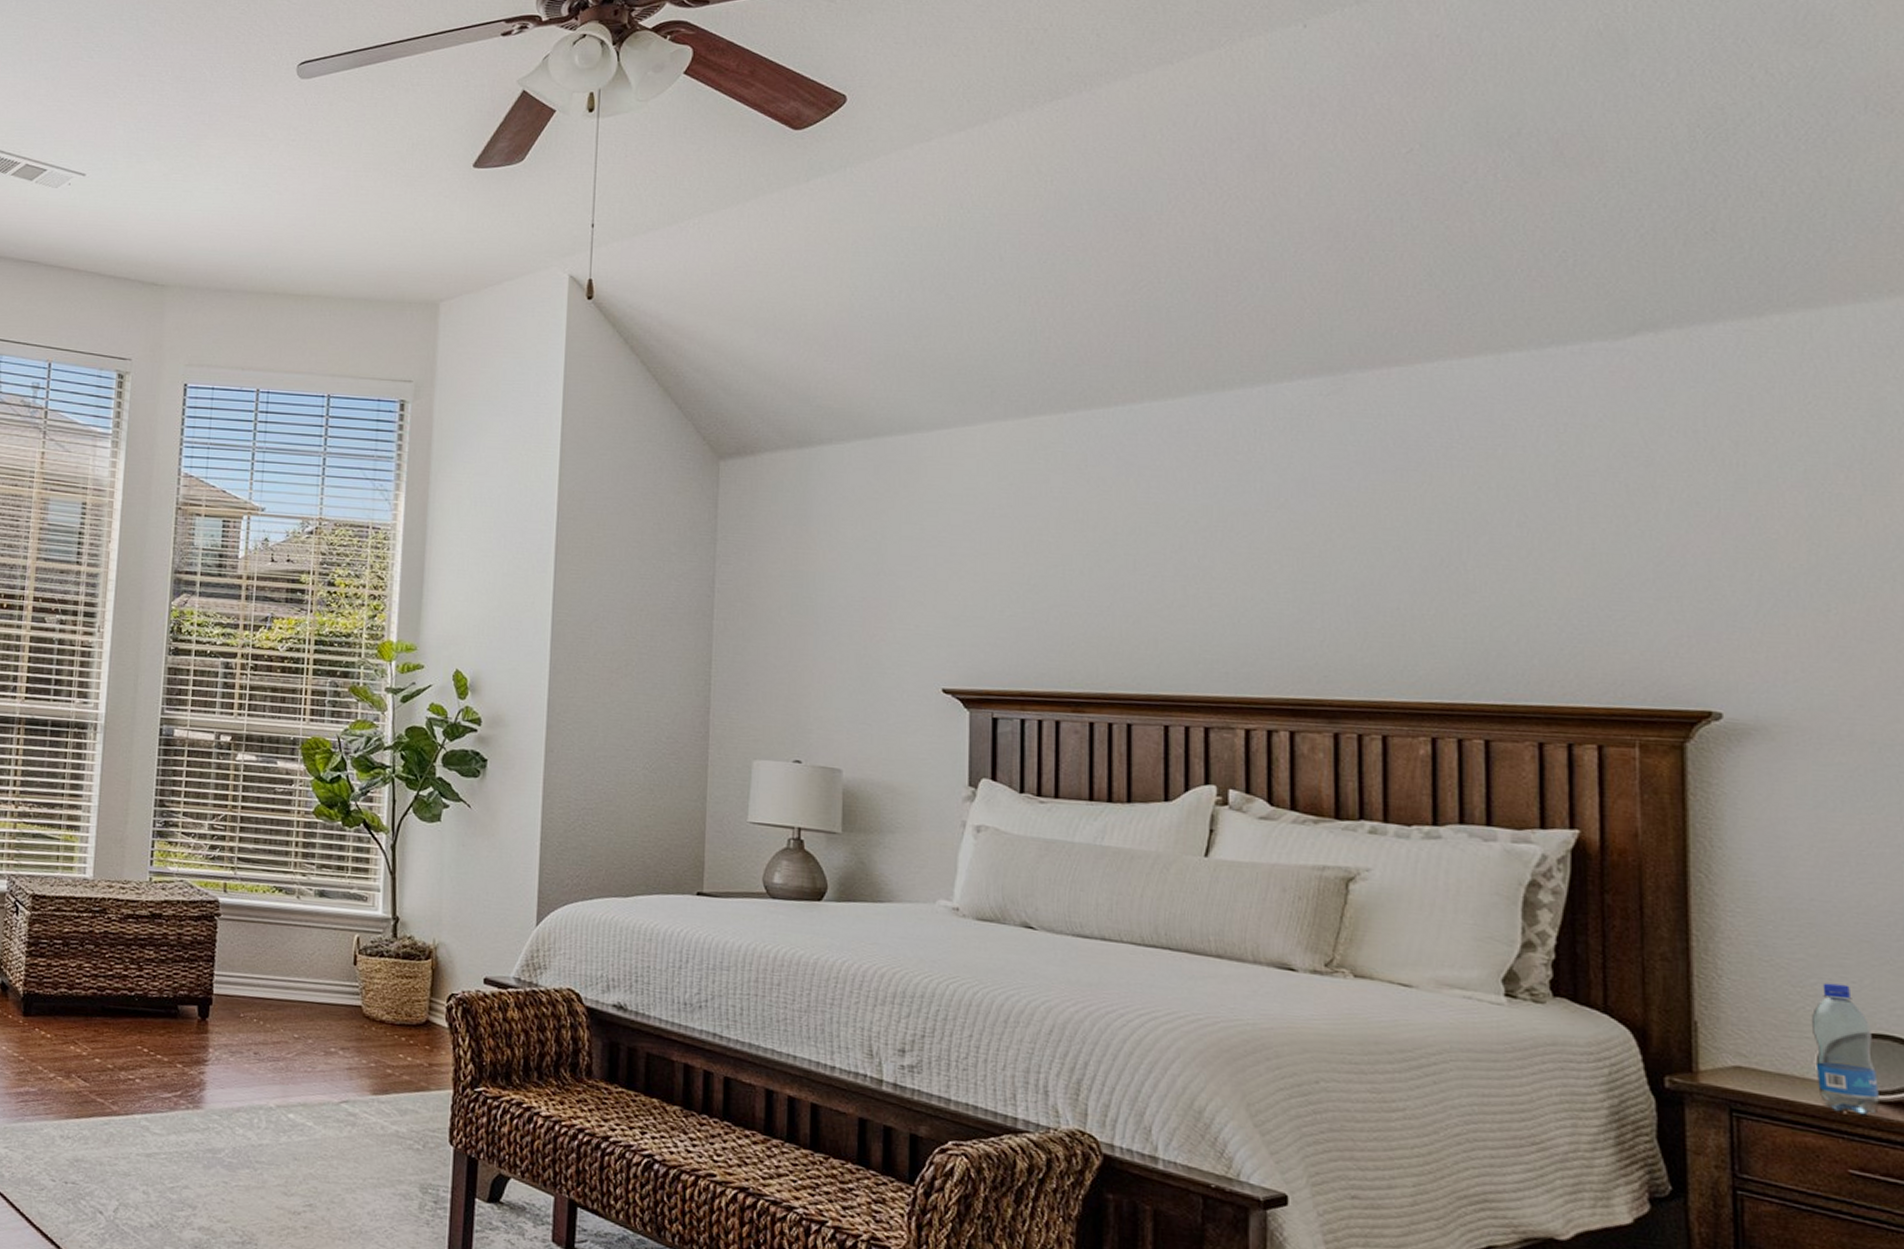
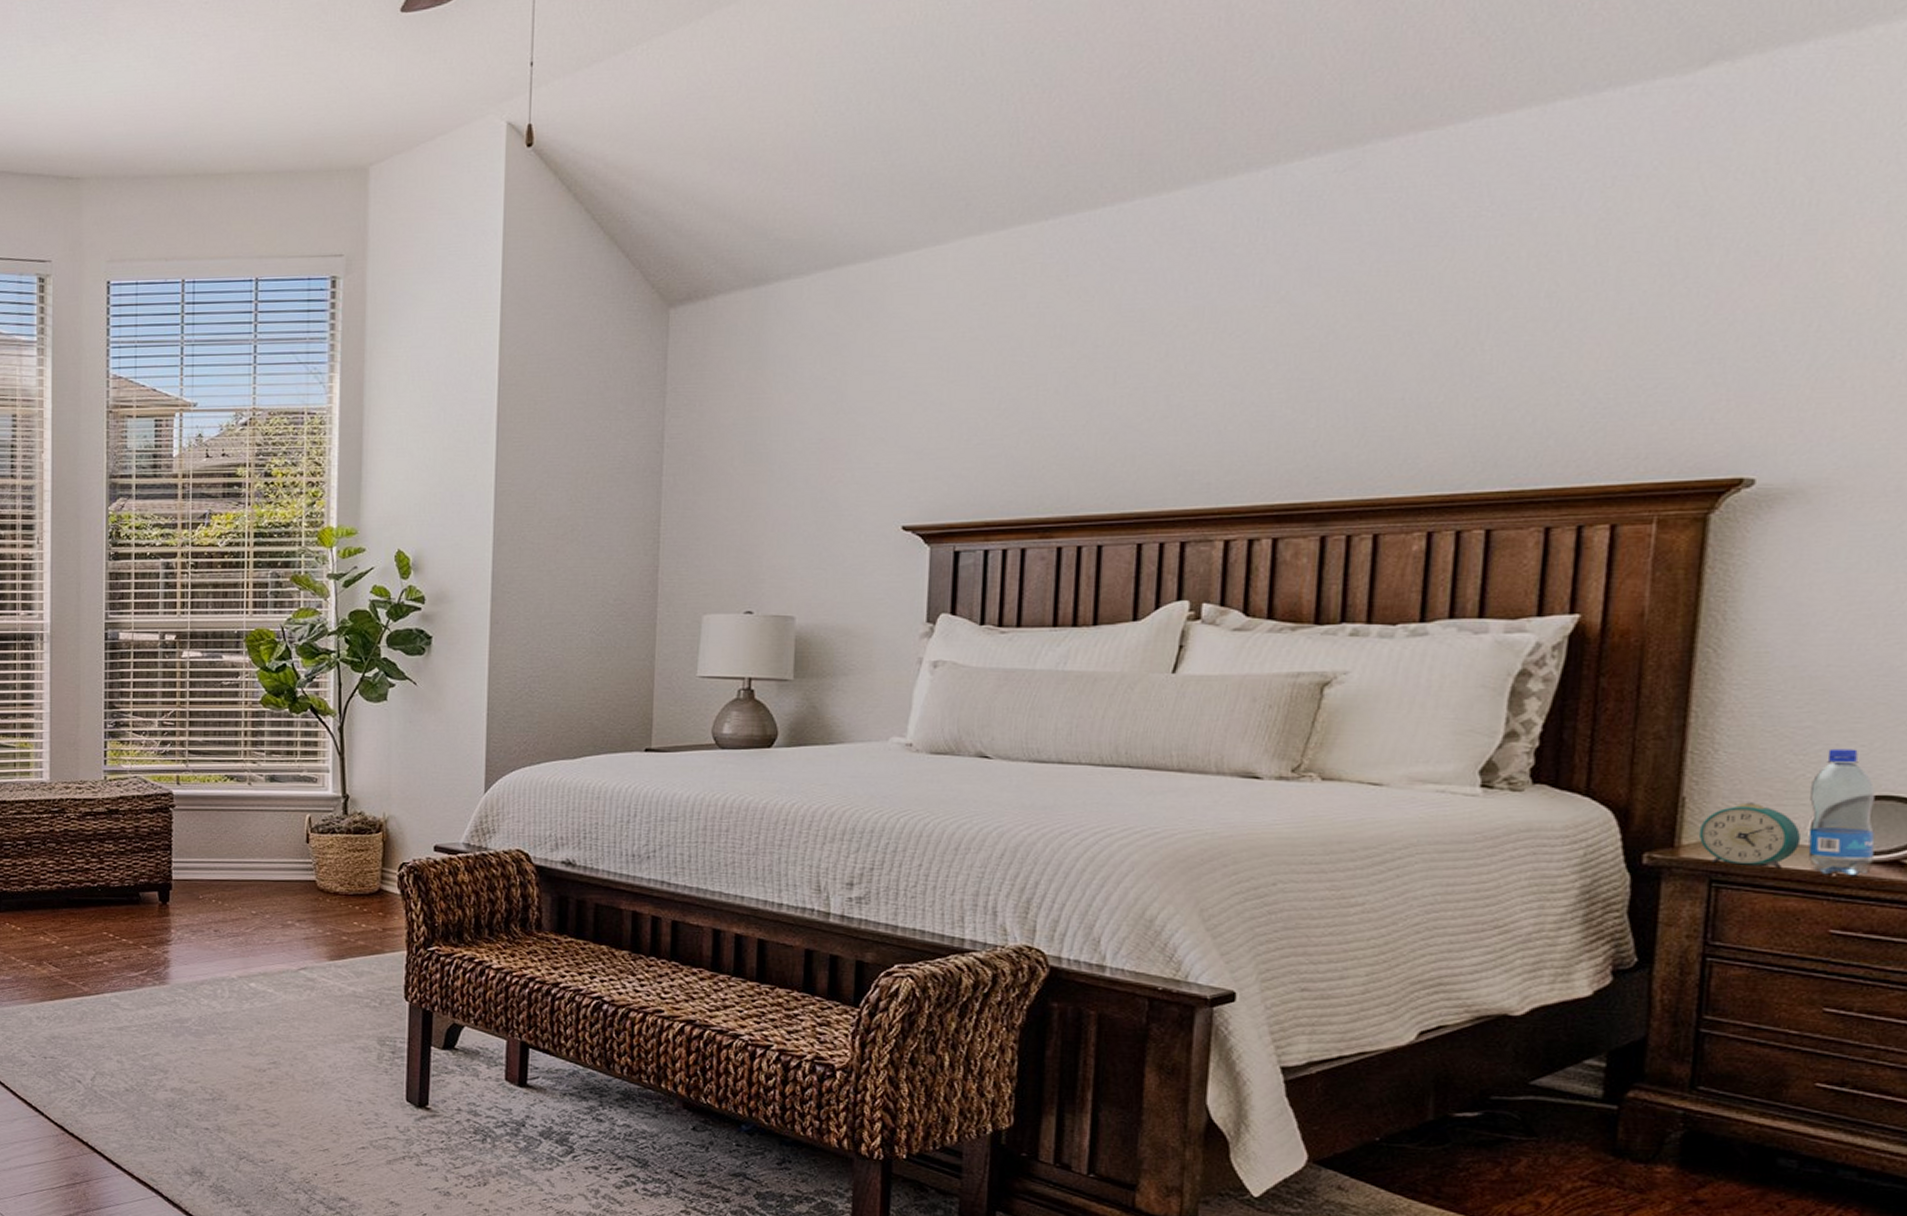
alarm clock: none [1714,1031,1810,1104] -> present [1698,802,1802,871]

